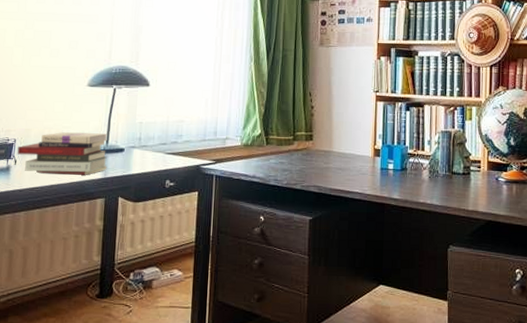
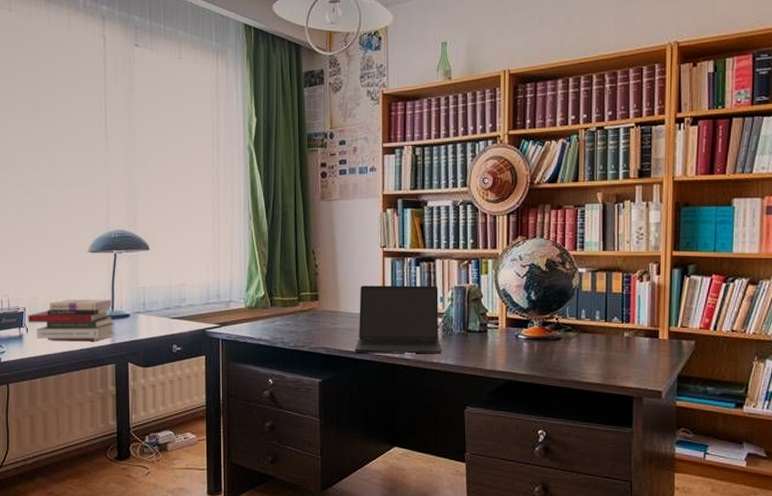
laptop: none [345,127,428,195] -> present [354,285,442,354]

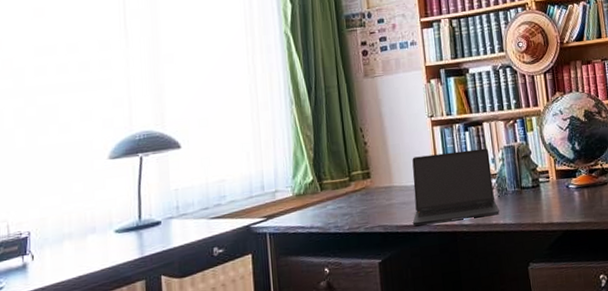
books: present [28,299,115,342] -> none [33,208,144,266]

